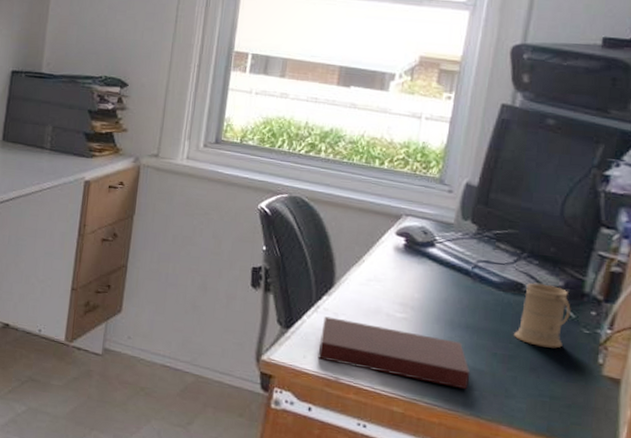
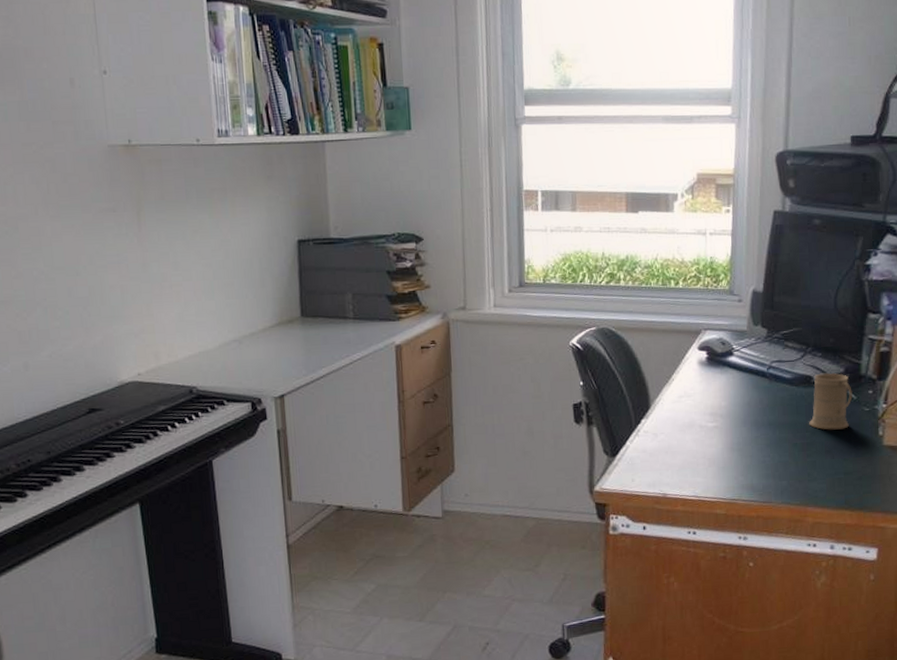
notebook: present [317,316,471,389] -> none [644,438,778,482]

